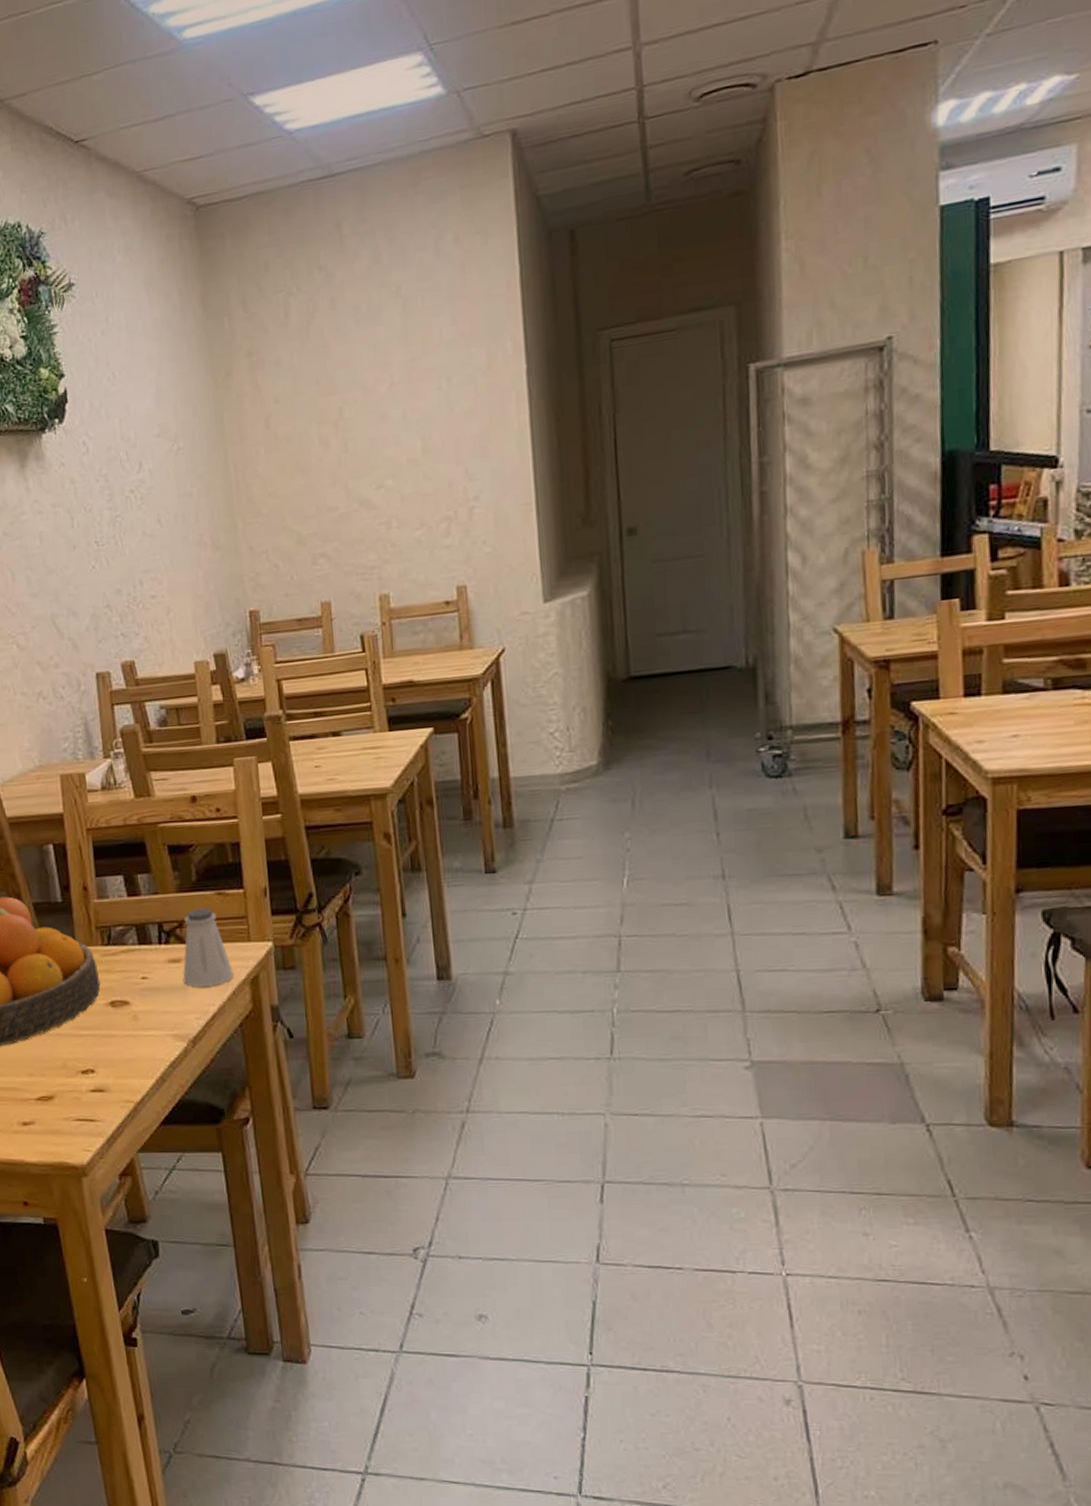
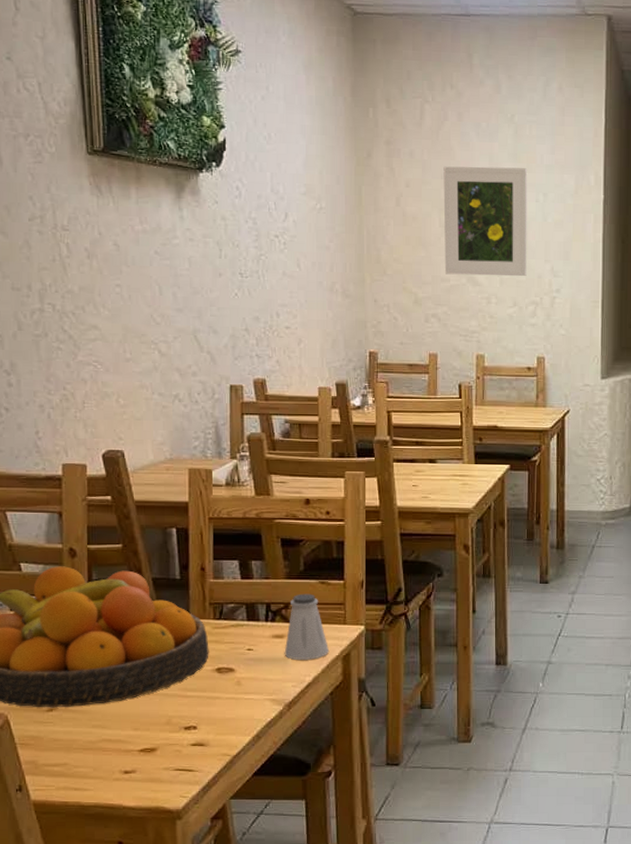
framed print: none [318,350,434,502] -> present [443,166,528,277]

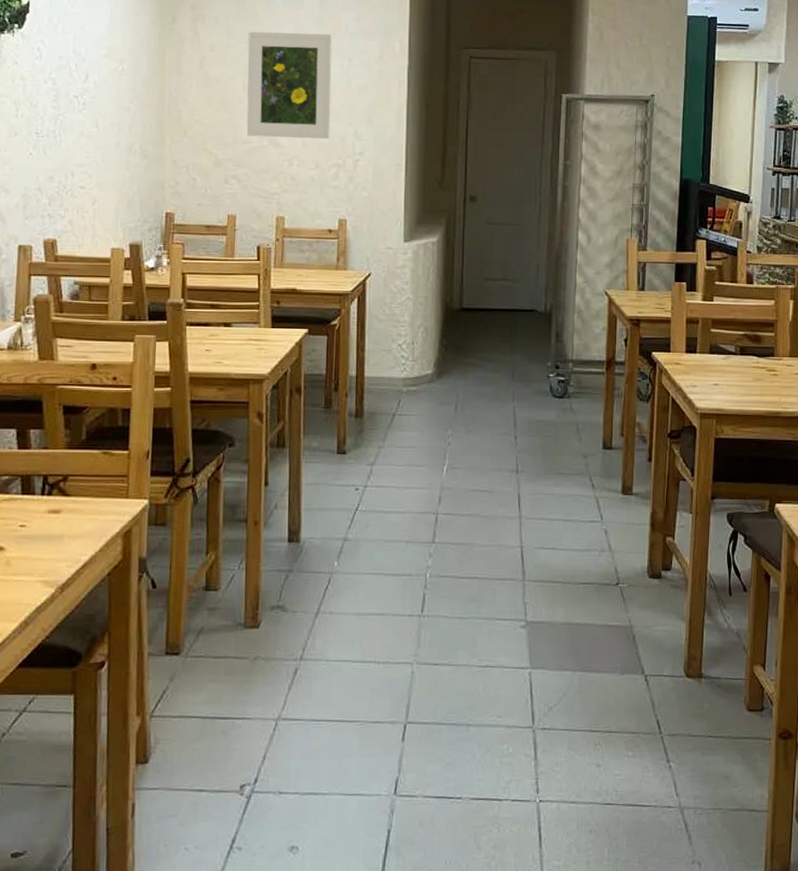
saltshaker: present [284,593,330,660] -> none [60,465,110,537]

